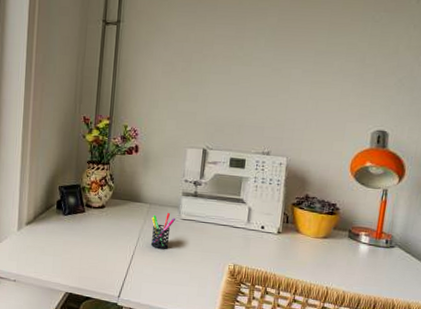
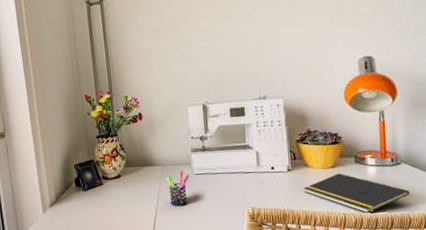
notepad: none [290,245,399,292] -> present [303,173,410,214]

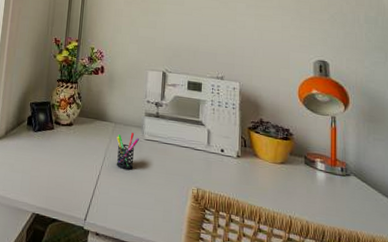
notepad: present [303,173,410,214] -> none [250,171,359,223]

